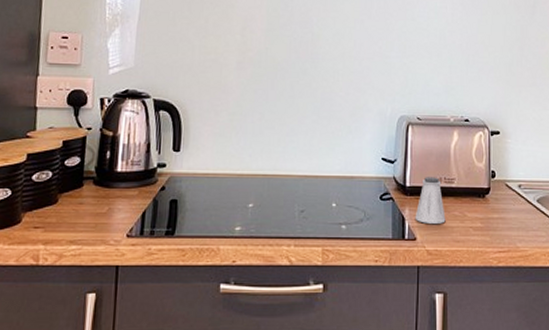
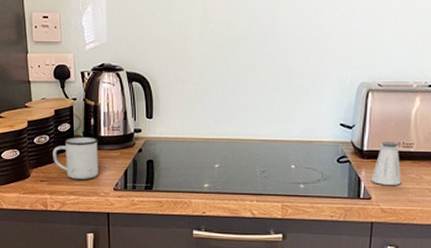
mug: none [54,172,113,224] -> present [53,136,98,179]

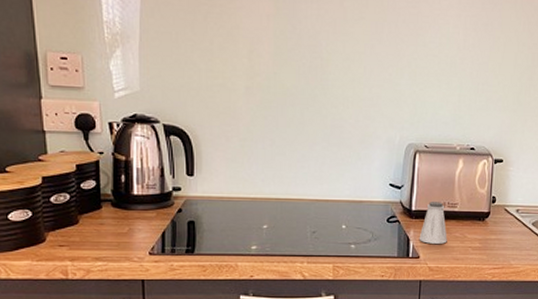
mug: present [53,136,98,179] -> none [74,195,131,243]

